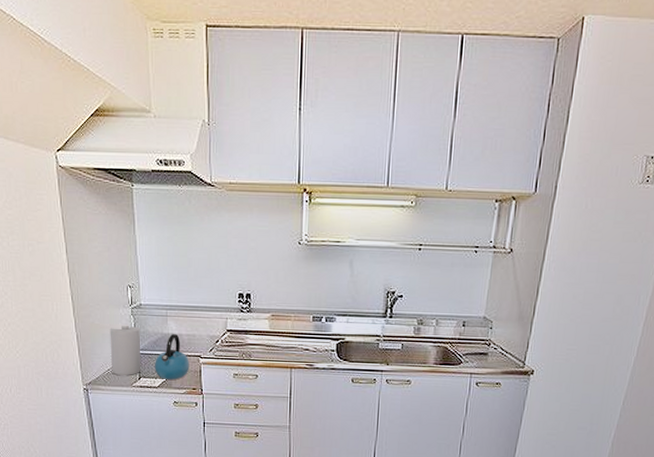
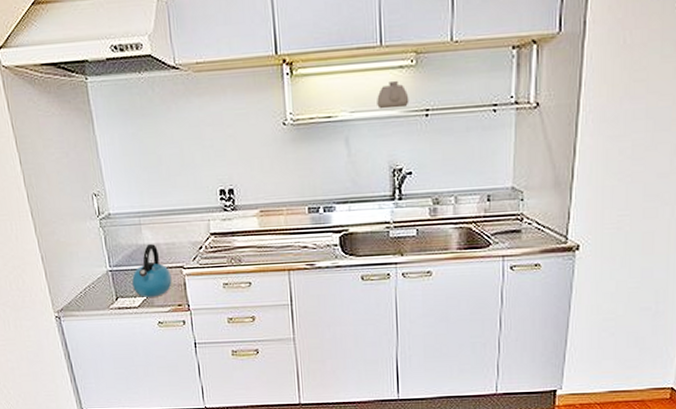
paper towel holder: present [110,326,142,376] -> none [77,240,118,298]
teapot: none [379,217,407,241] -> present [377,80,409,109]

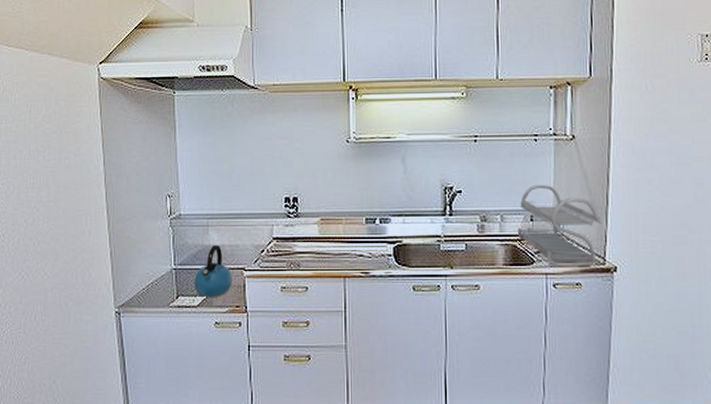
teapot: present [377,80,409,109] -> none [431,109,460,133]
dish rack: none [472,160,565,249] -> present [517,184,602,267]

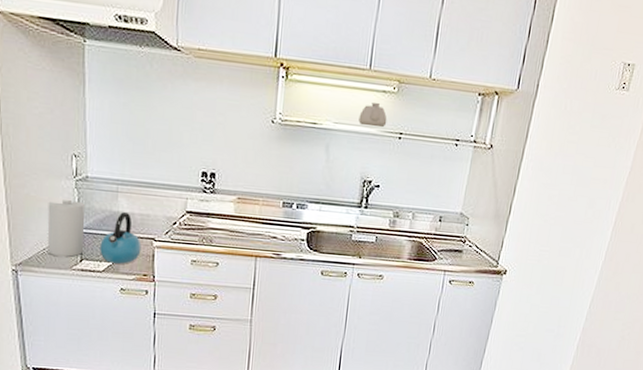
paper towel holder: none [146,239,180,295] -> present [47,200,85,258]
teapot: none [431,109,460,133] -> present [359,102,387,128]
dish rack: present [517,184,602,267] -> none [425,187,502,268]

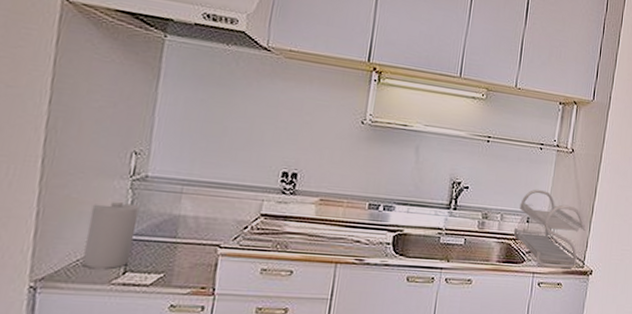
kettle: present [100,212,141,265] -> none [150,216,203,277]
teapot: present [359,102,387,128] -> none [449,107,476,131]
dish rack: none [425,187,502,268] -> present [513,189,586,269]

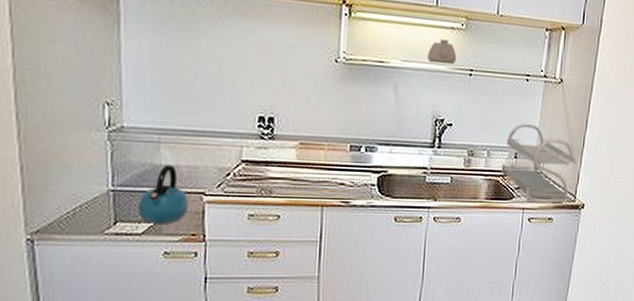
paper towel holder: present [82,202,139,270] -> none [72,154,120,221]
kettle: none [150,216,203,277] -> present [138,165,189,225]
teapot: none [449,107,476,131] -> present [427,38,457,65]

